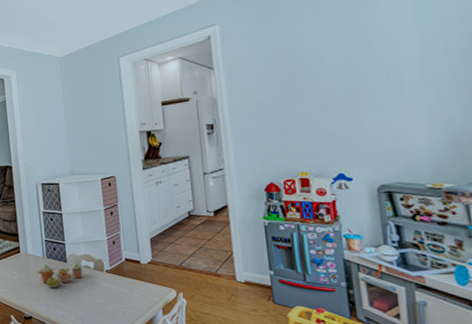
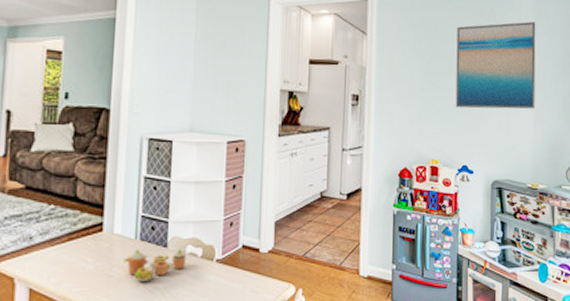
wall art: none [313,13,427,120] -> present [455,21,536,109]

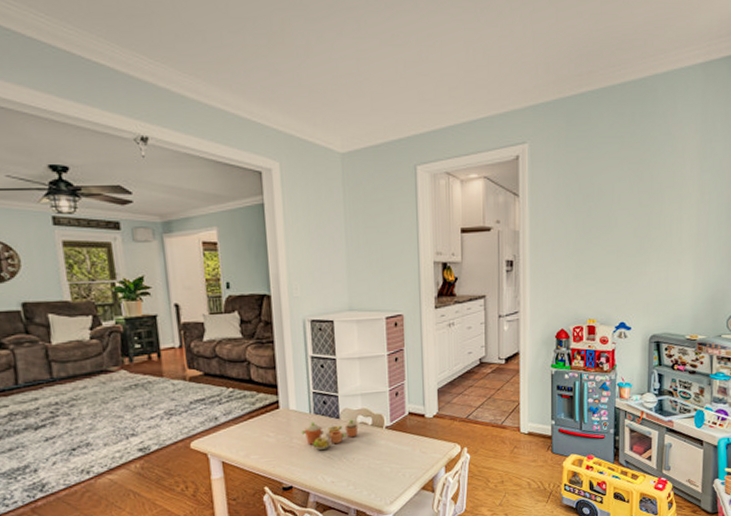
wall art: present [455,21,536,109] -> none [613,165,701,265]

